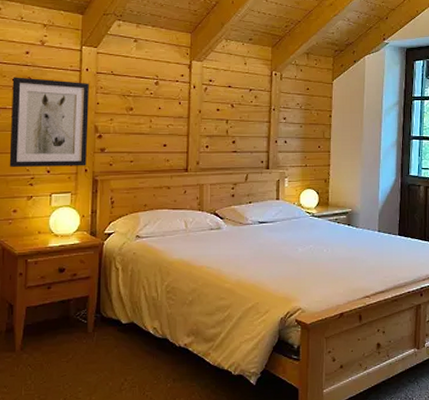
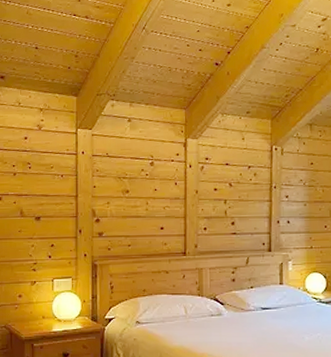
wall art: present [9,77,89,167] -> none [13,163,86,253]

